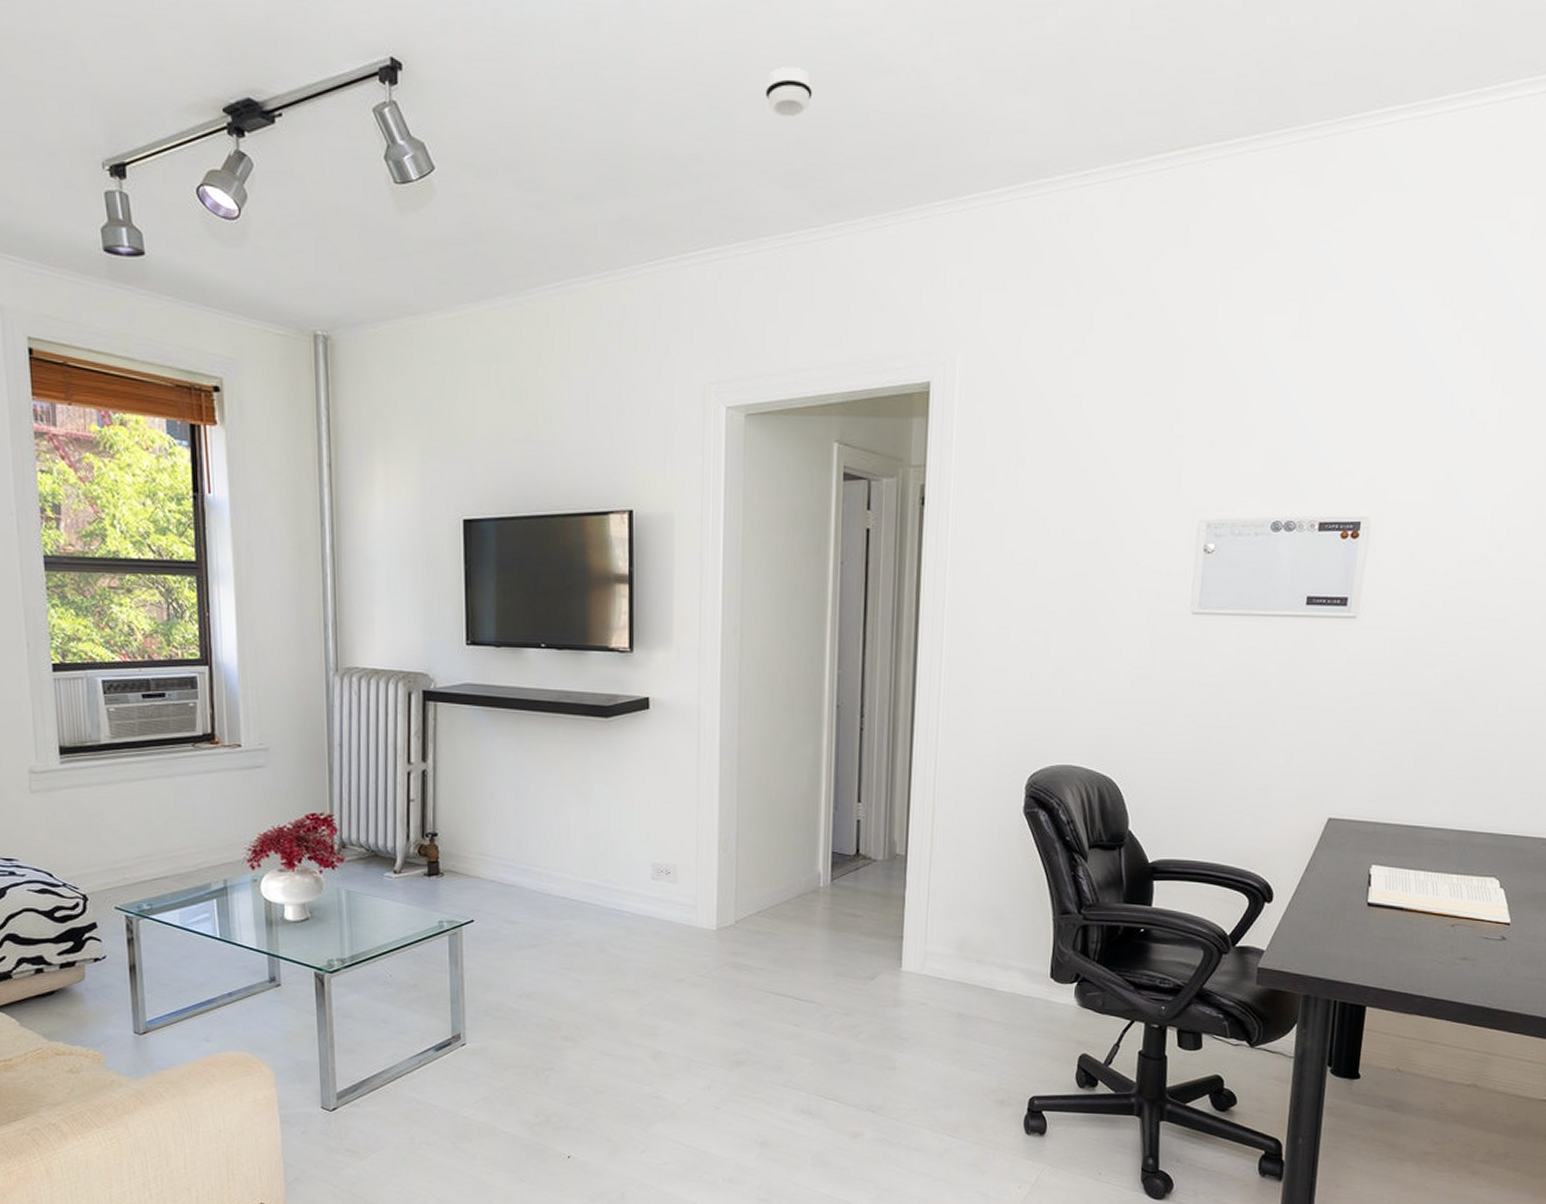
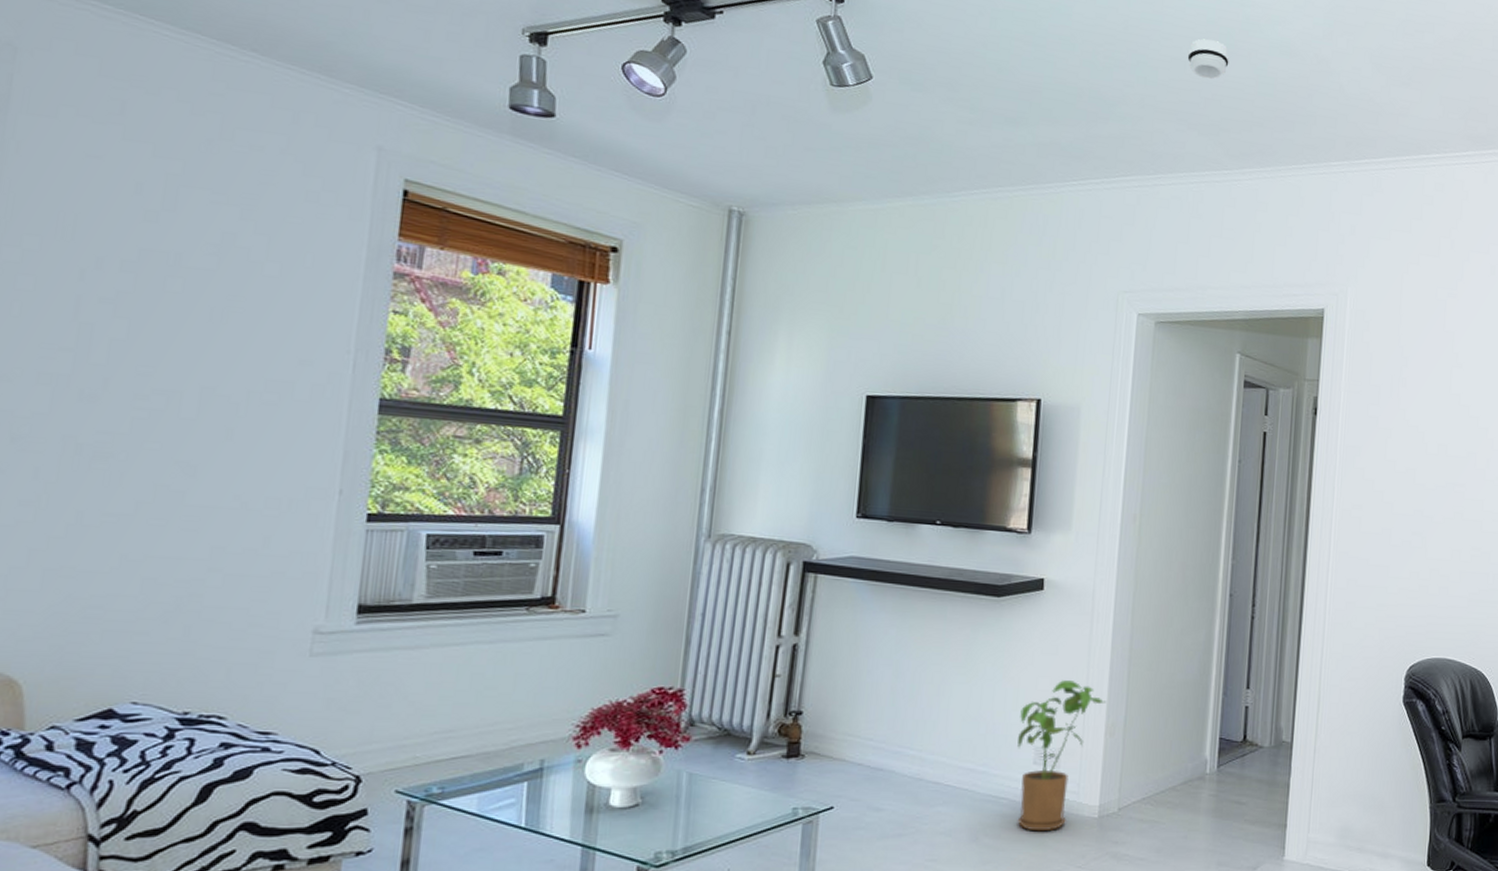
house plant: none [635,798,718,943] -> present [1017,680,1107,832]

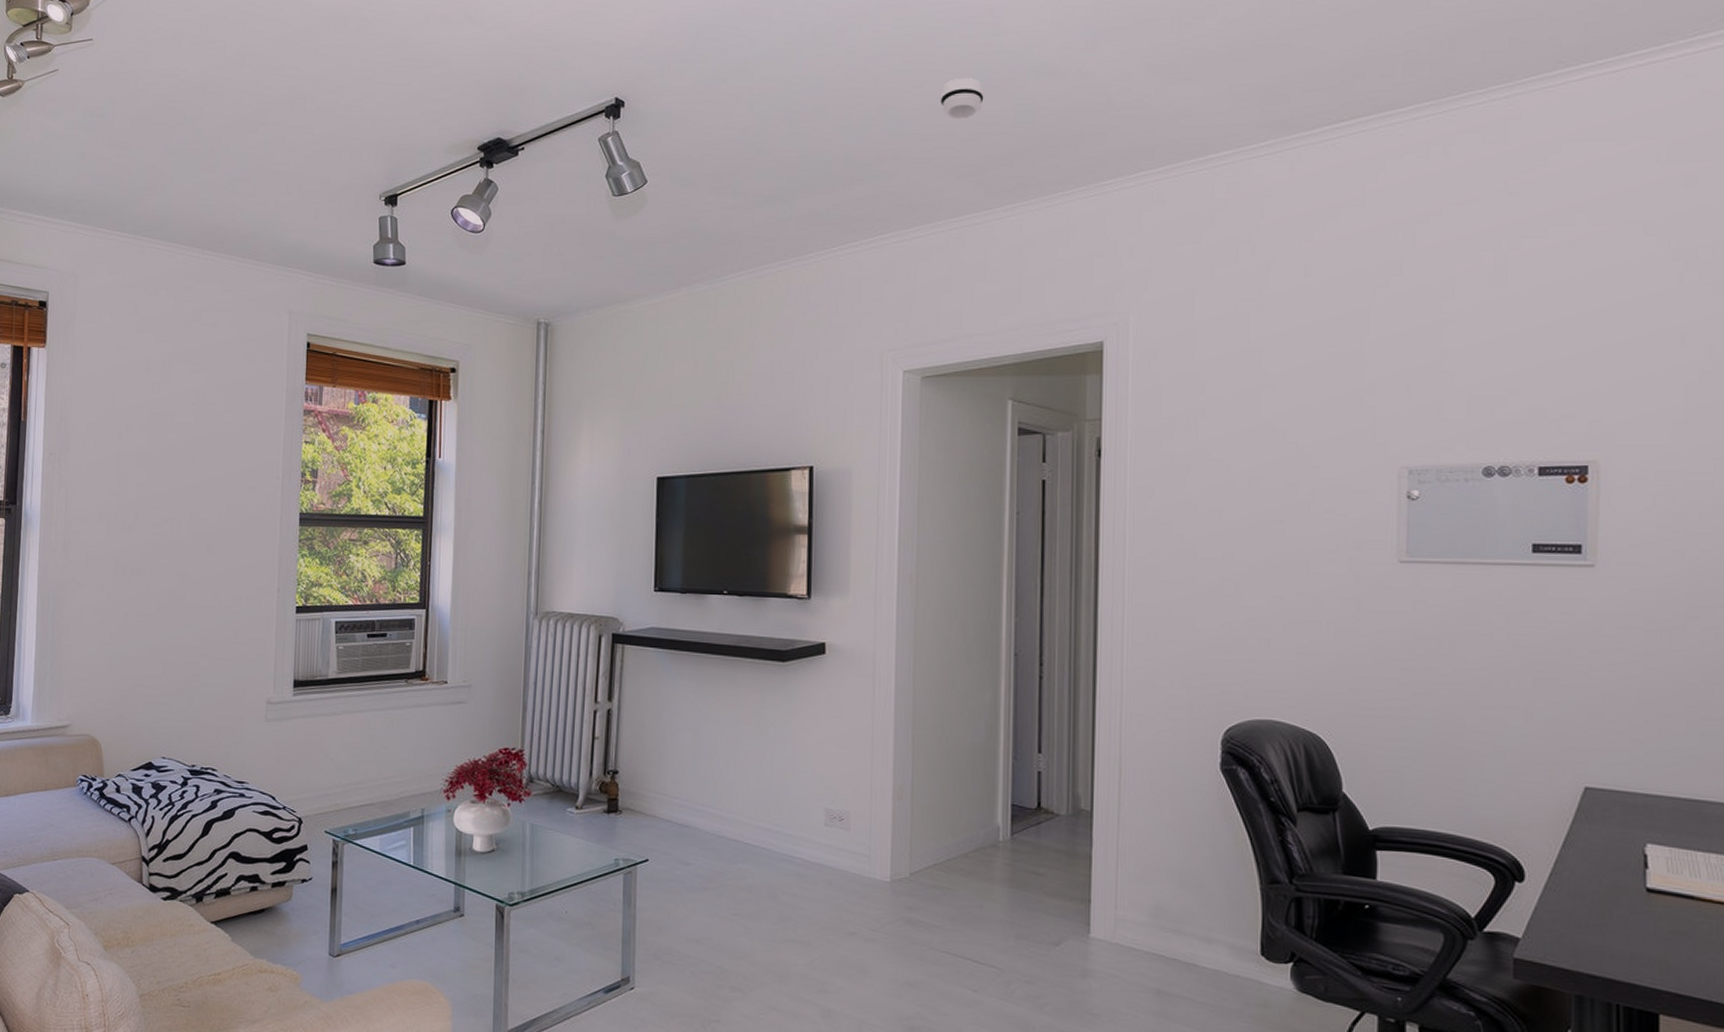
house plant: present [1017,680,1107,832] -> none [809,743,893,893]

